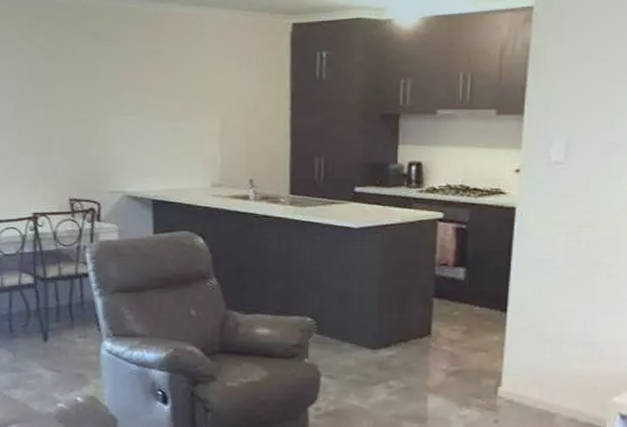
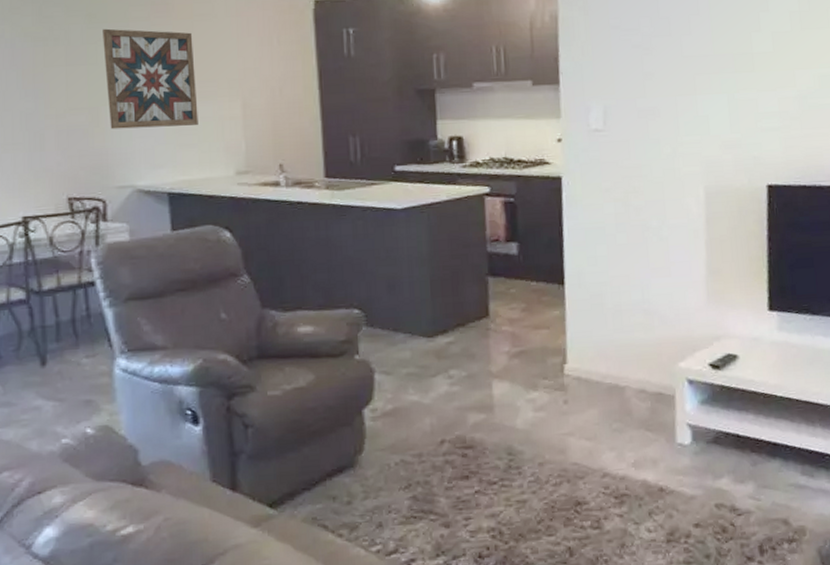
wall art: none [103,46,182,140] -> present [102,28,198,130]

